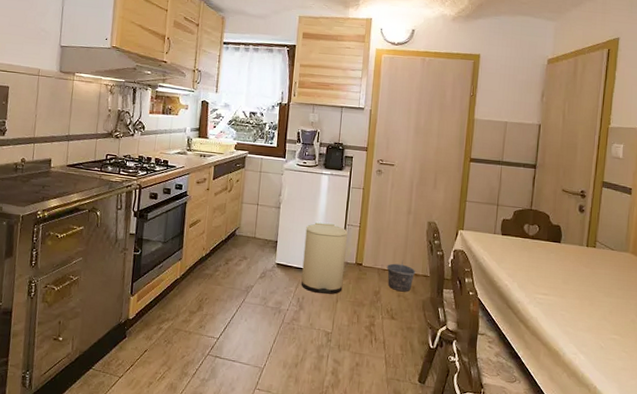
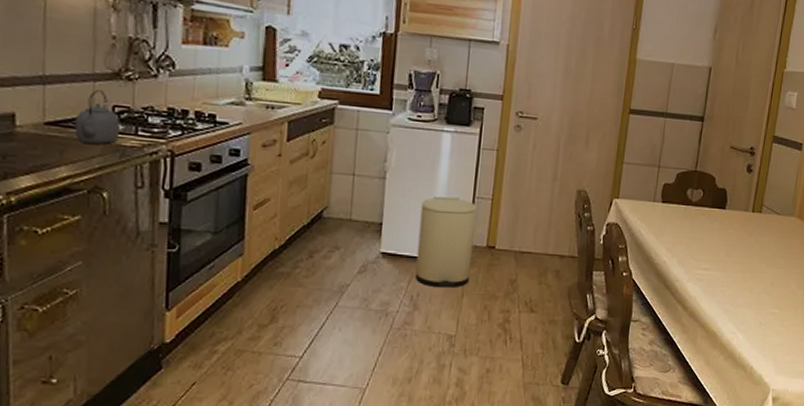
teakettle: none [83,144,110,180] -> present [74,90,120,145]
bucket: present [386,259,416,292] -> none [525,238,561,278]

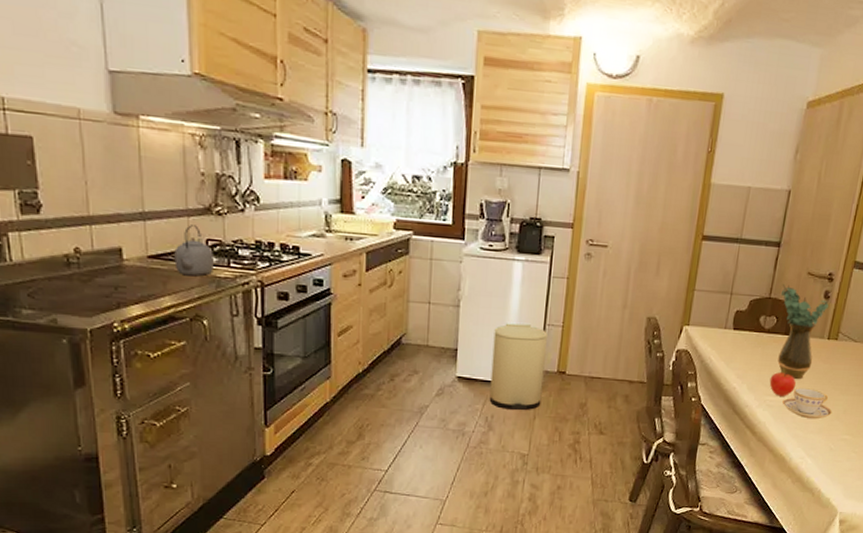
fruit: none [698,245,724,270] -> present [769,372,796,396]
vase: none [705,158,752,252] -> present [777,285,829,379]
teacup: none [712,260,760,292] -> present [782,387,832,418]

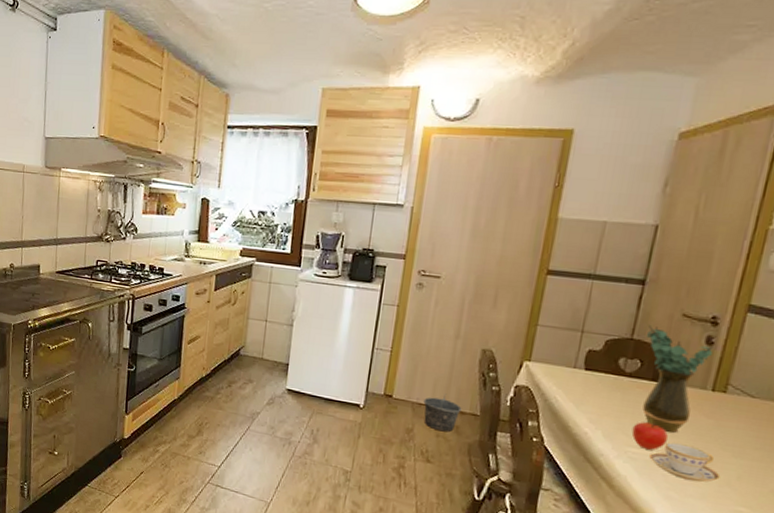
teakettle: present [174,225,213,277] -> none [73,249,101,289]
pedal bin: present [489,323,547,410] -> none [316,344,375,429]
bucket: none [595,364,631,403] -> present [423,393,462,432]

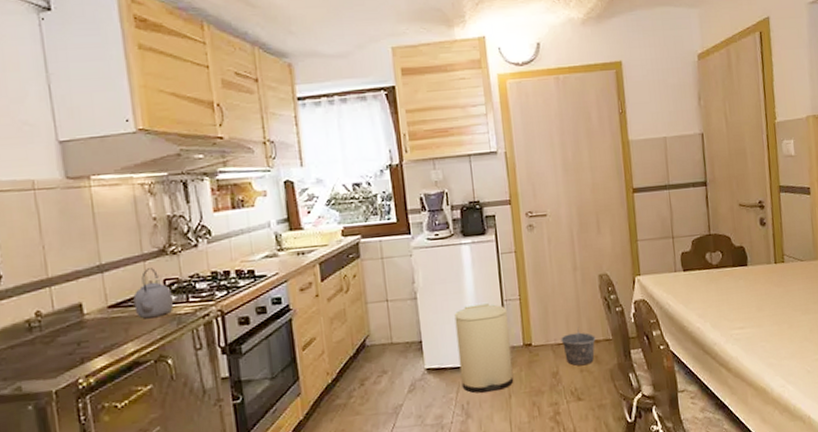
teakettle: none [73,249,101,289] -> present [133,268,173,319]
pedal bin: none [316,344,375,429] -> present [454,303,514,393]
fruit: present [631,422,668,450] -> none [730,302,757,328]
vase: present [642,326,713,433] -> none [719,219,767,308]
teacup: present [649,441,721,483] -> none [748,314,799,345]

